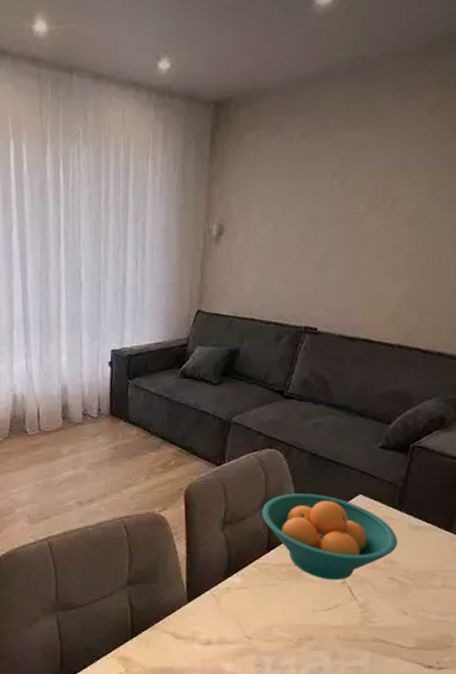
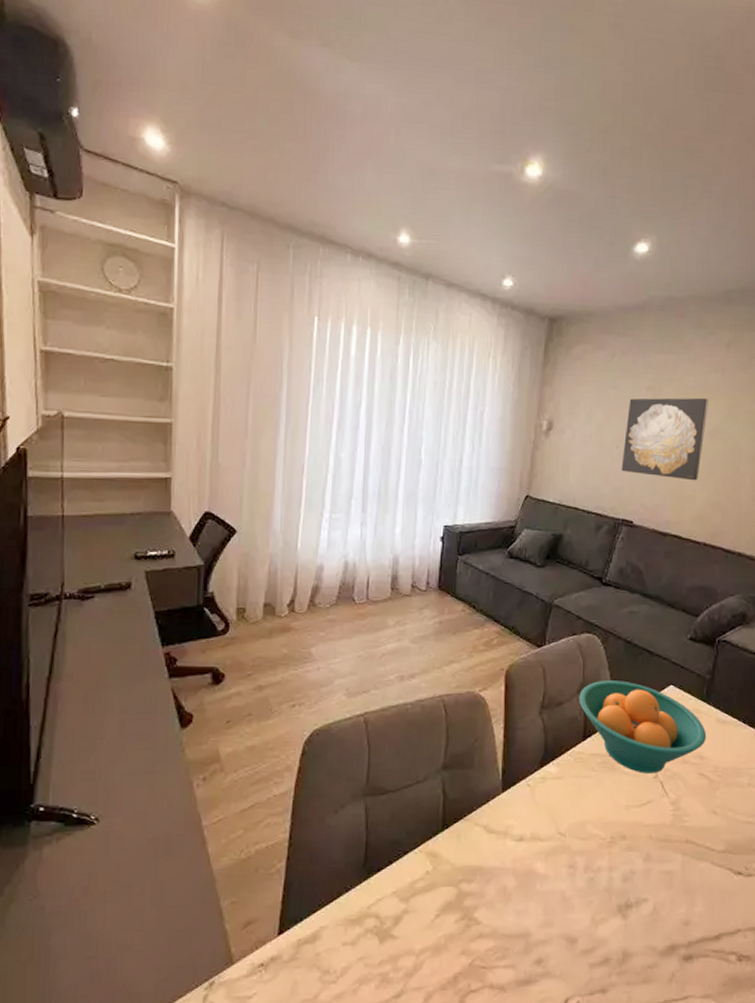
wall art: none [303,178,408,277] -> present [621,397,710,481]

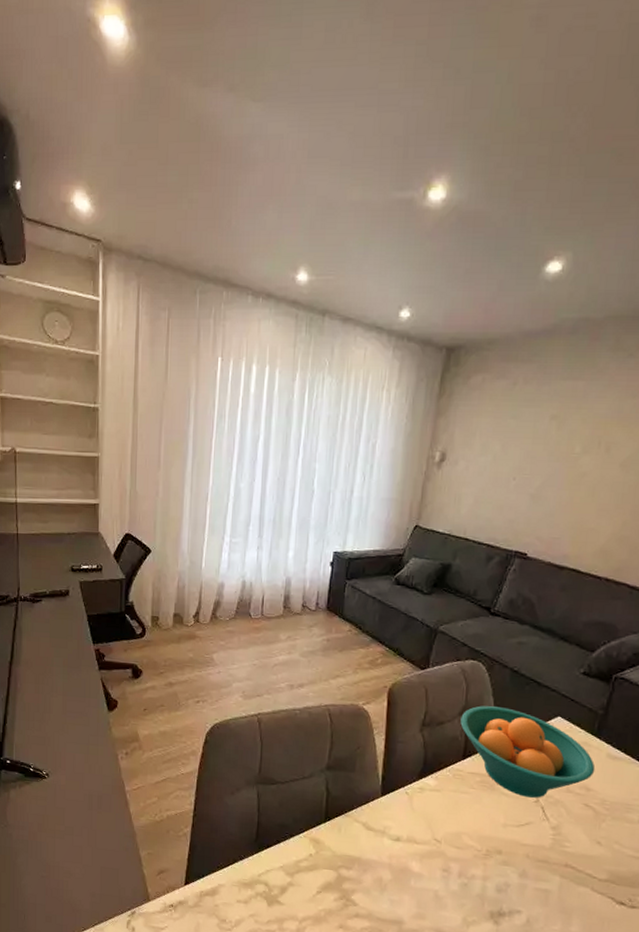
wall art: present [621,397,710,481] -> none [517,426,623,514]

